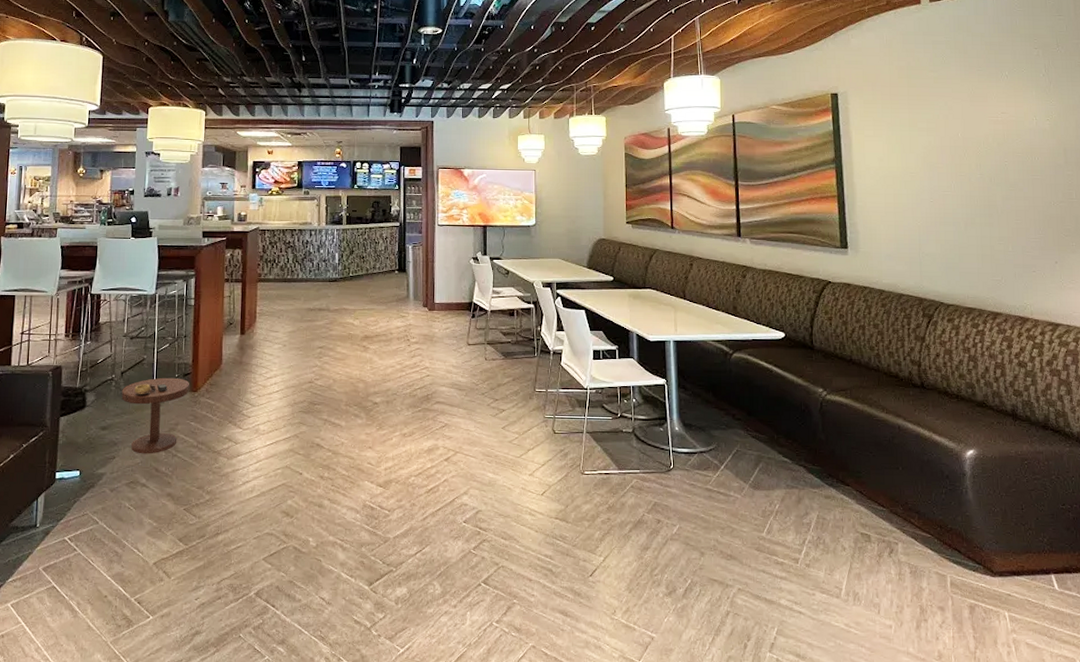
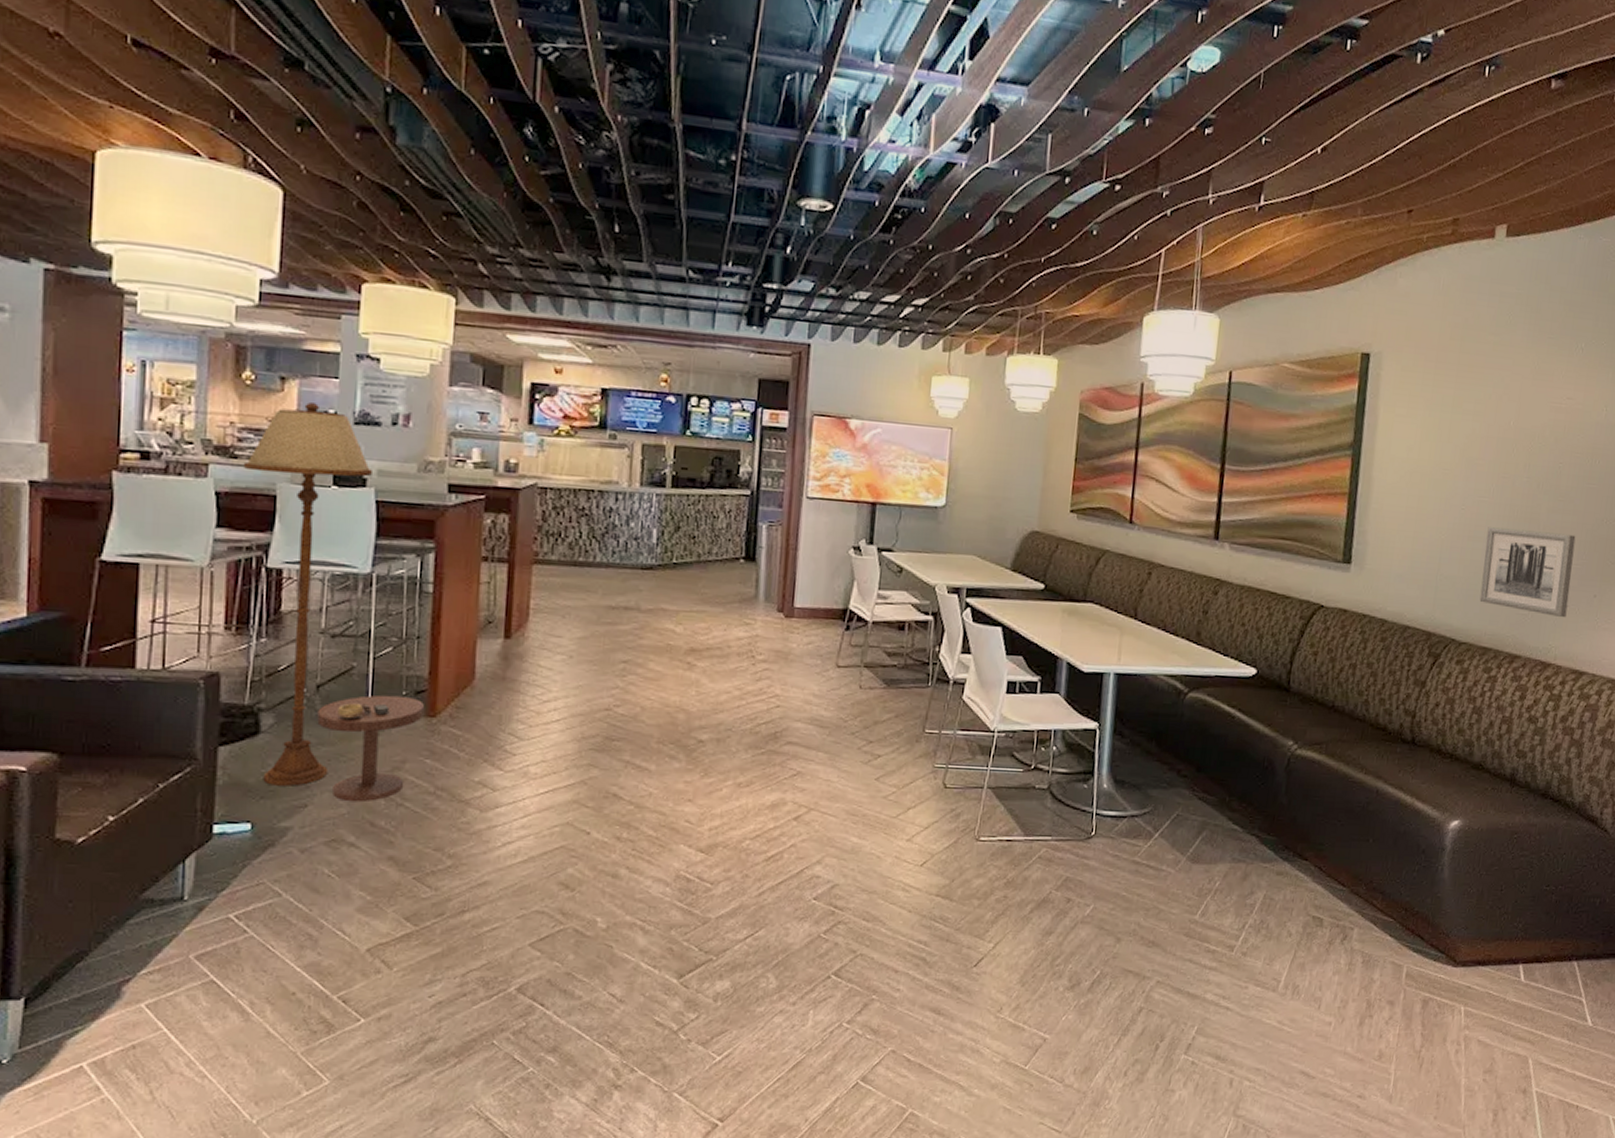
floor lamp: none [77,185,155,444] -> present [243,402,372,786]
wall art: none [955,214,1035,281] -> present [1479,527,1576,618]

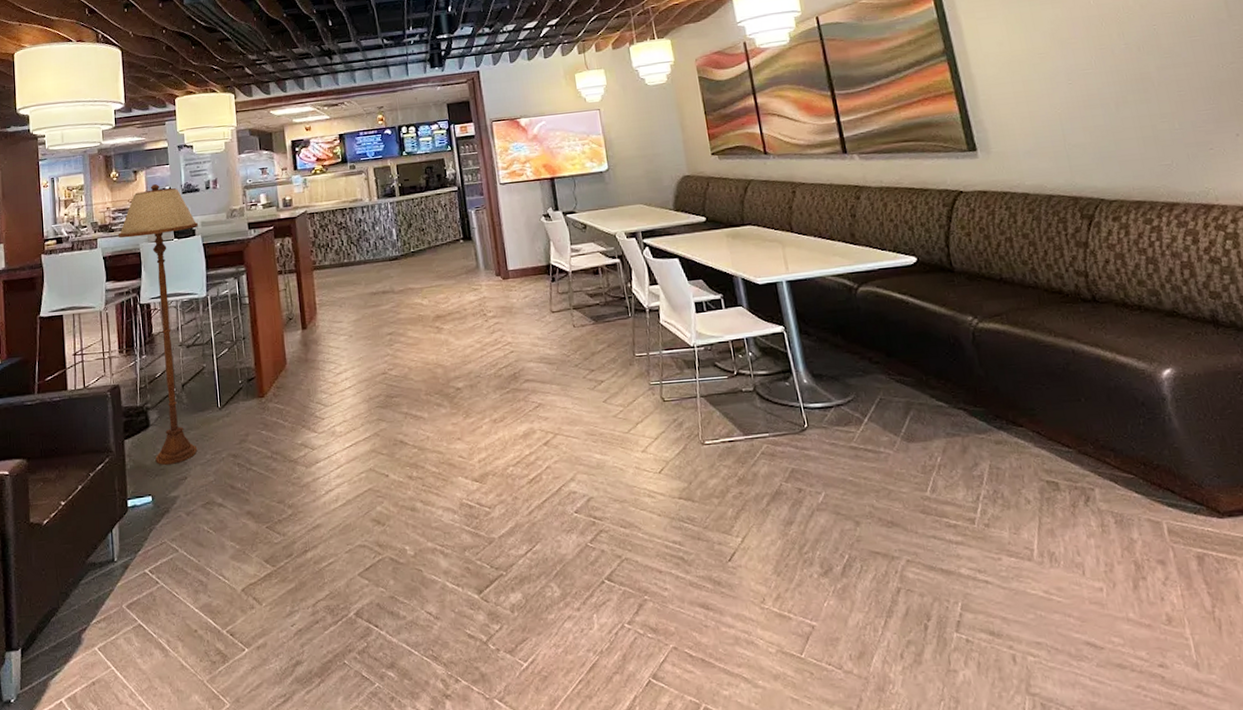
side table: present [317,694,425,803] -> none [185,384,256,472]
wall art: present [1479,527,1576,618] -> none [1101,84,1214,162]

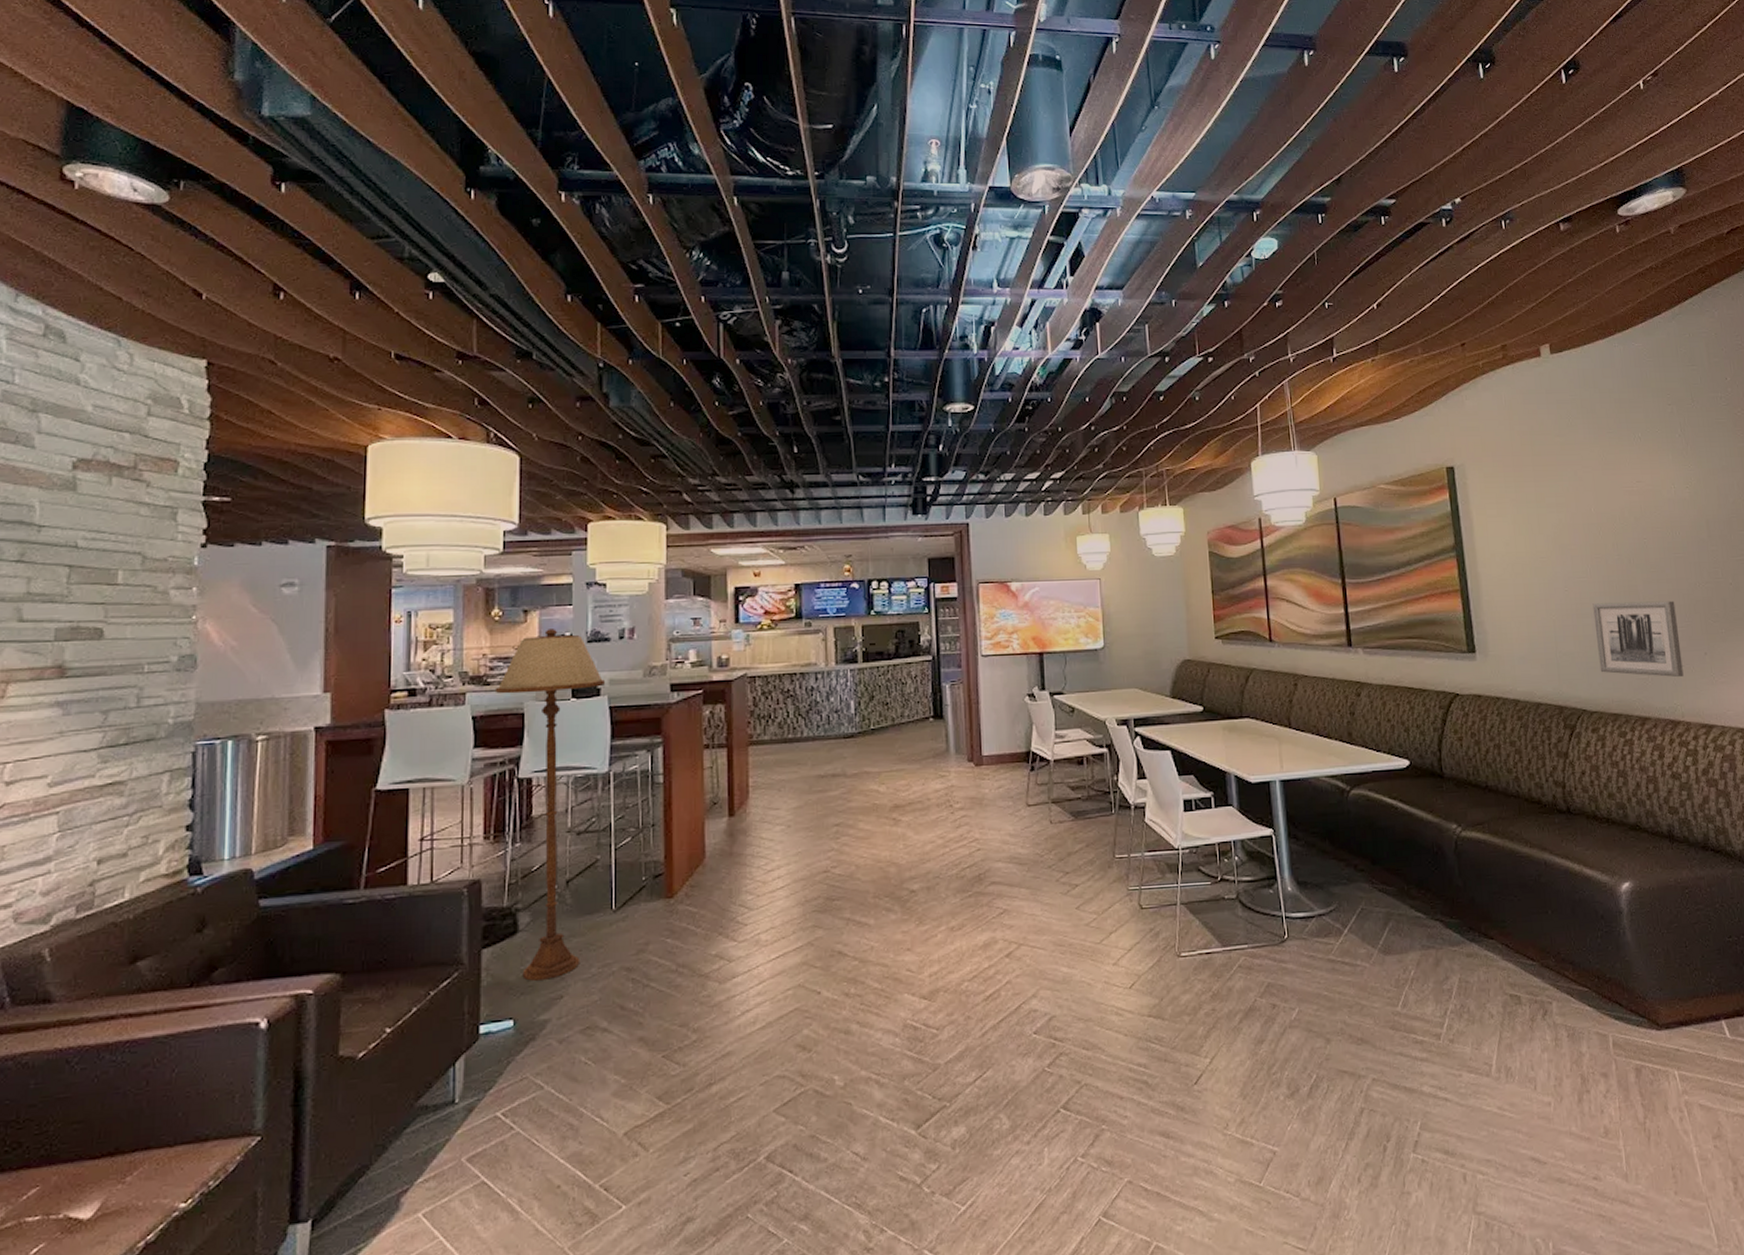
wall art: none [1101,84,1214,162] -> present [1592,601,1684,678]

